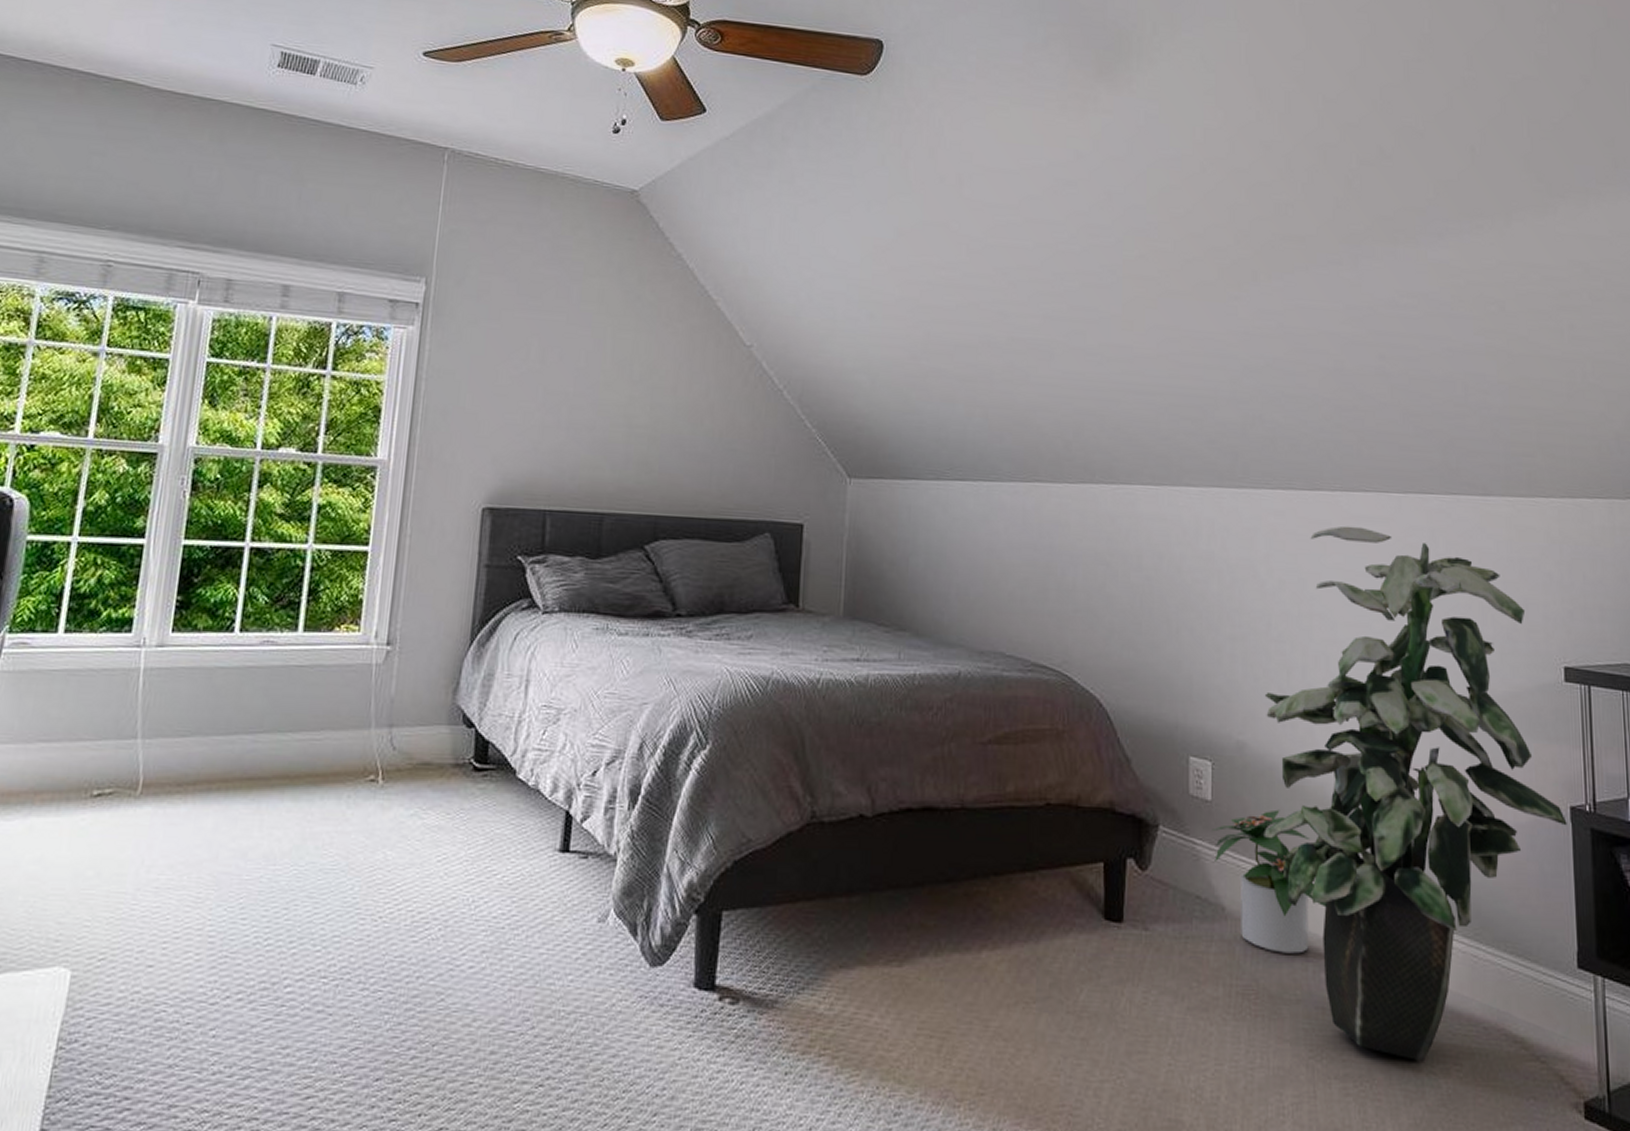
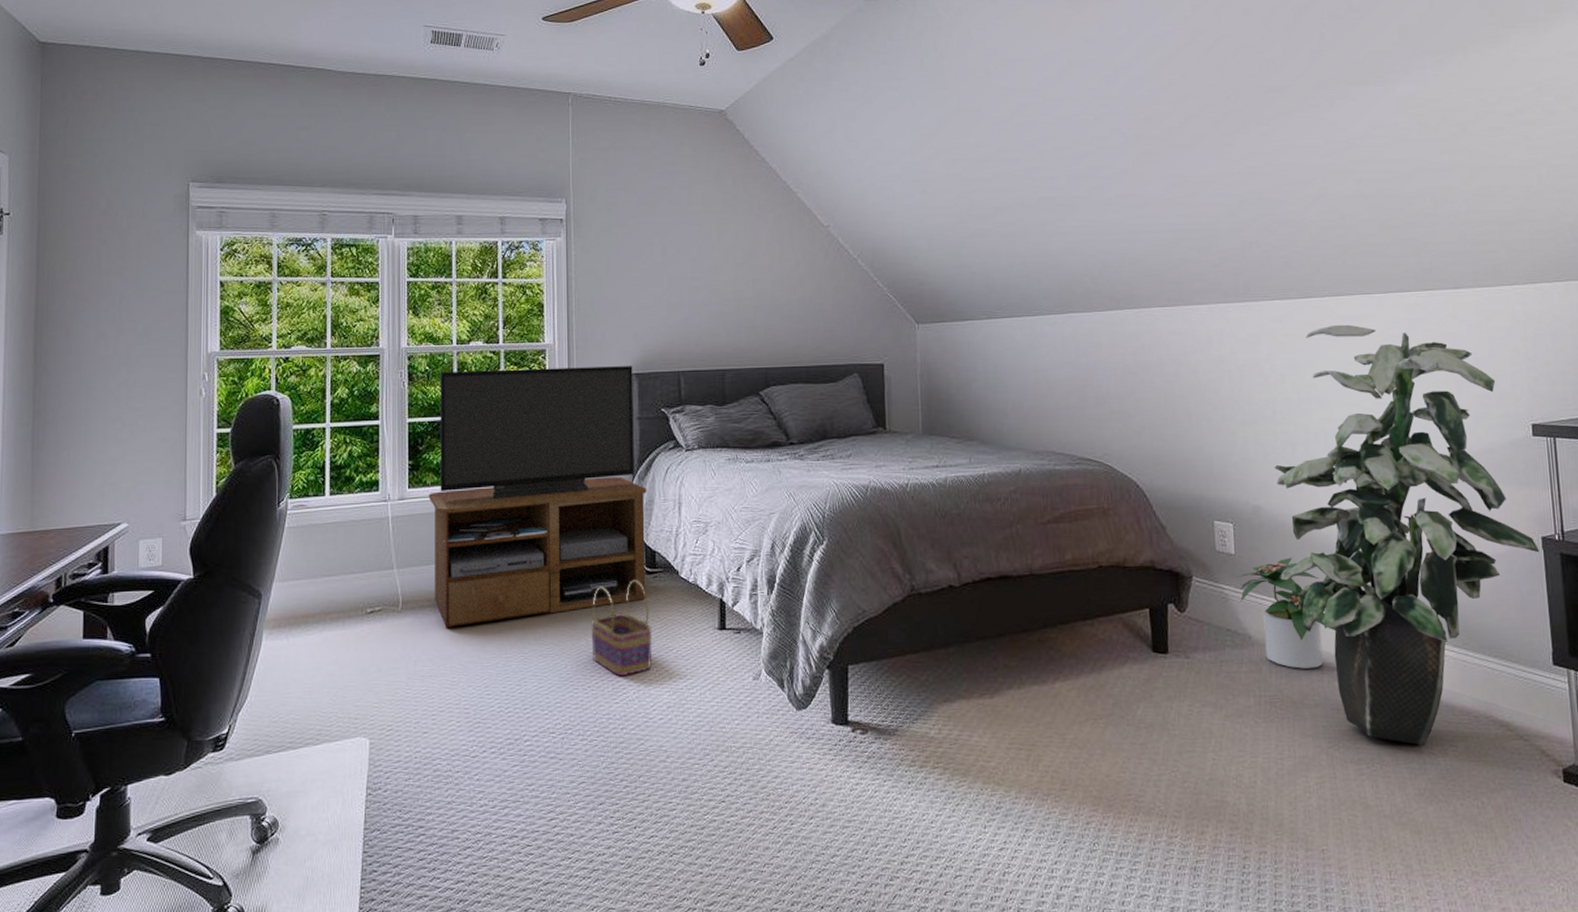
tv stand: none [187,482,487,825] -> present [428,366,647,628]
basket: none [390,778,473,907] -> present [591,580,652,677]

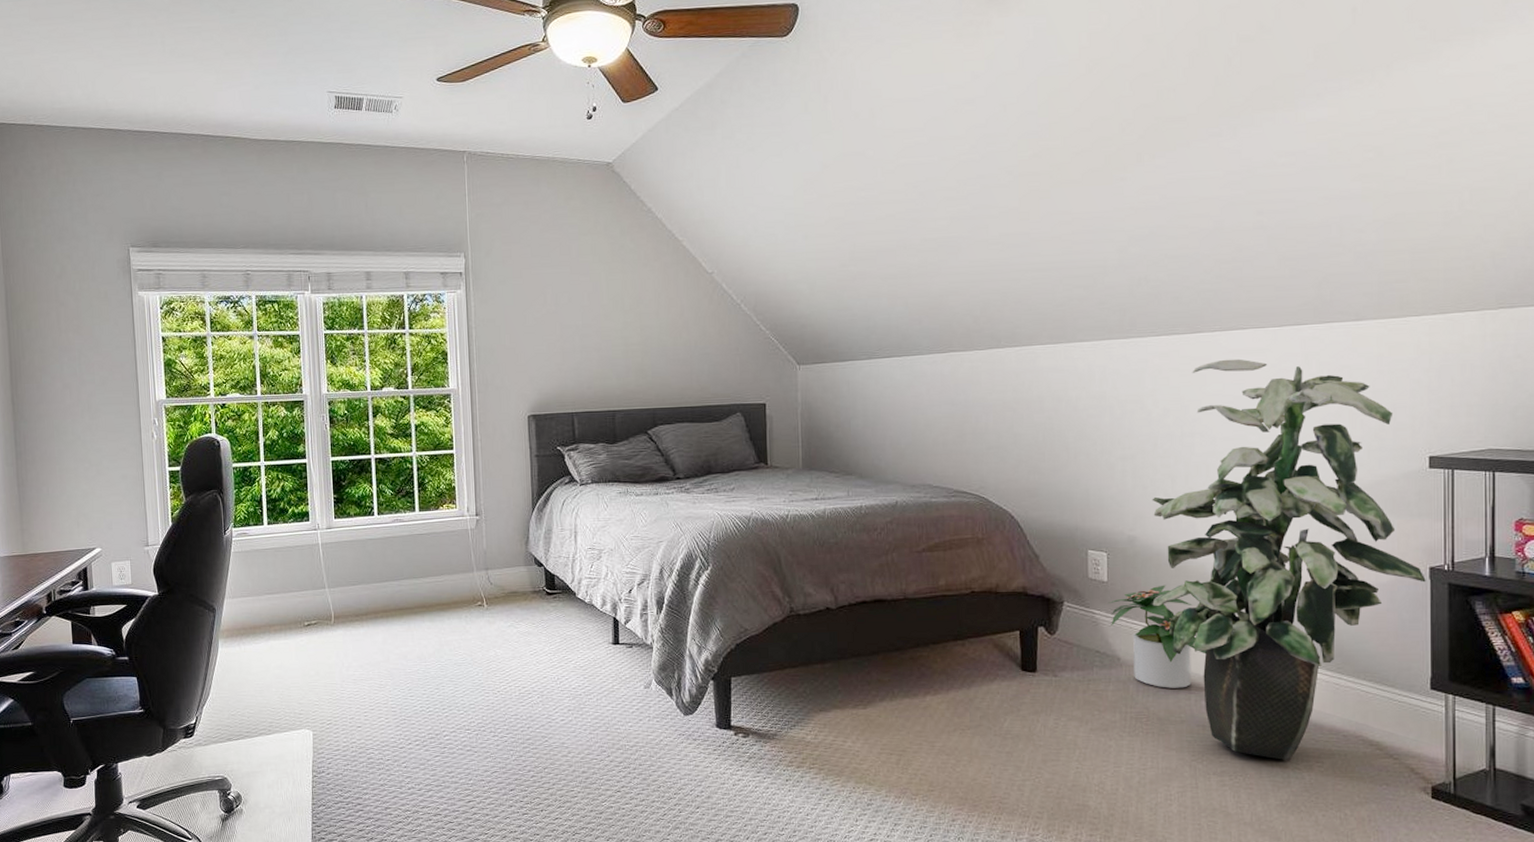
tv stand: present [428,366,647,628] -> none [352,408,547,640]
basket: present [591,580,652,677] -> none [498,600,554,684]

